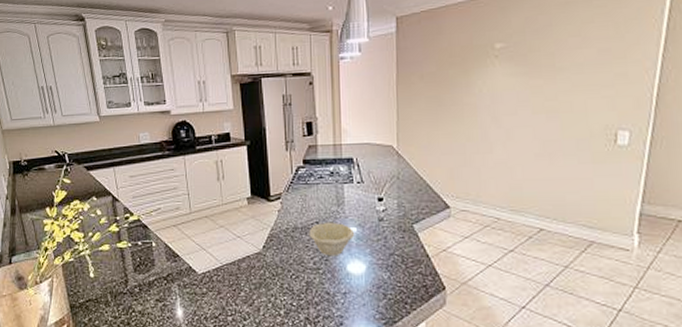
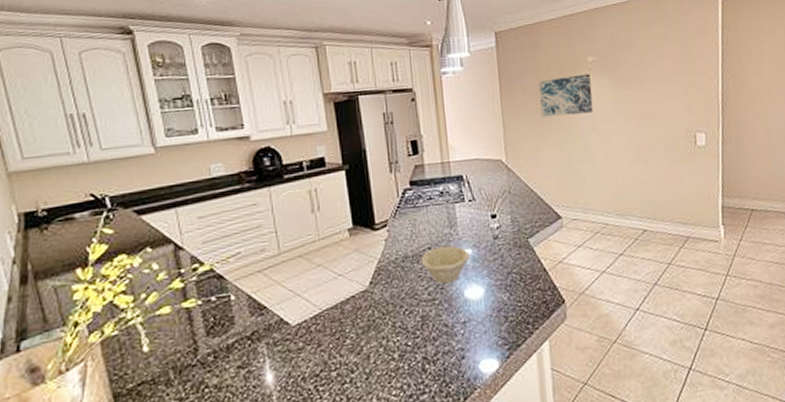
wall art: none [437,61,497,105] -> present [538,74,594,117]

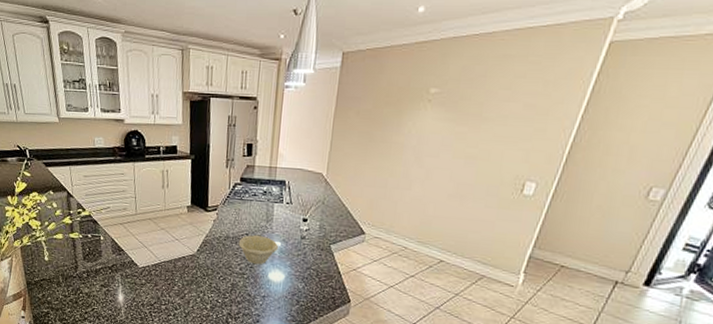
wall art: present [538,74,594,117] -> none [369,105,430,144]

